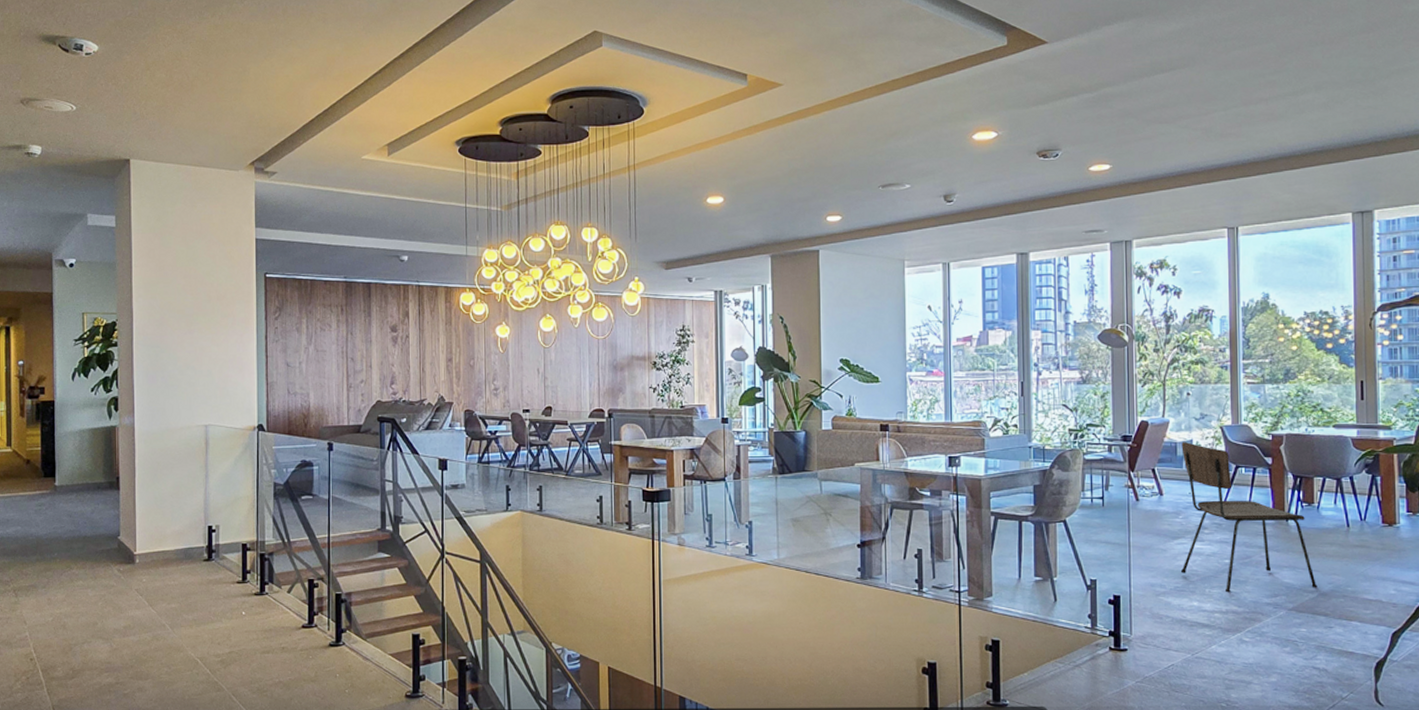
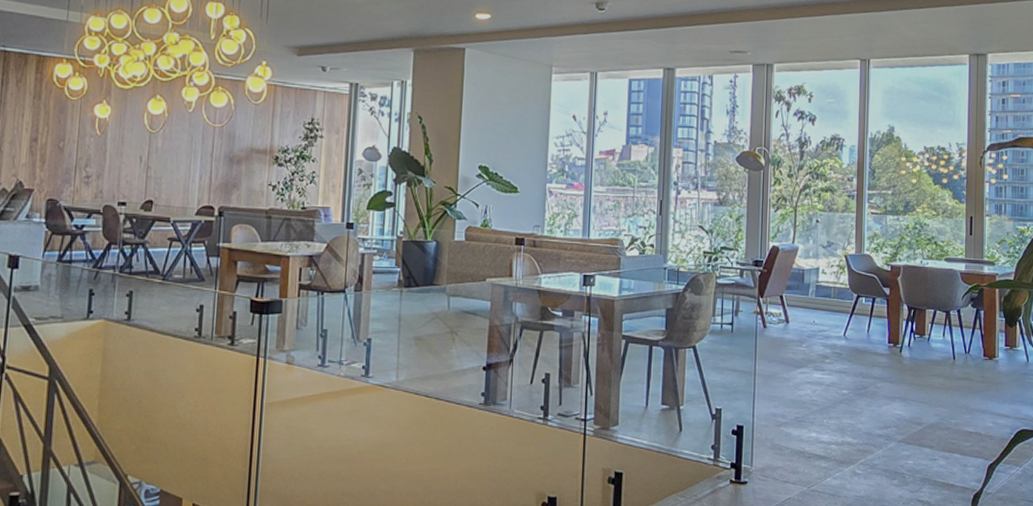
dining chair: present [1180,442,1318,593] -> none [801,269,925,424]

